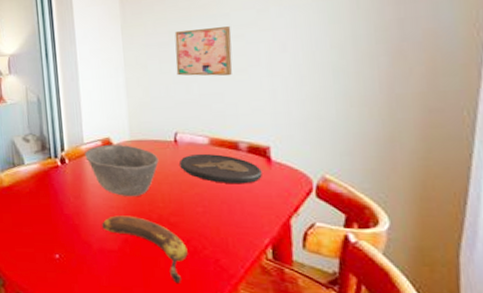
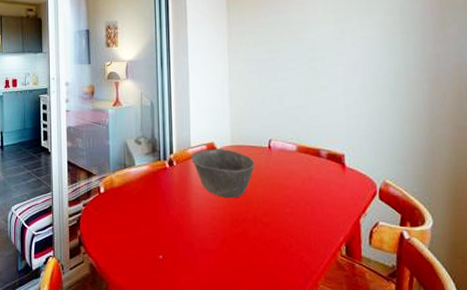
banana: present [102,215,188,283] -> none [204,216,277,280]
wall art: present [174,26,233,76] -> none [271,50,316,92]
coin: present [180,153,262,185] -> none [272,159,338,188]

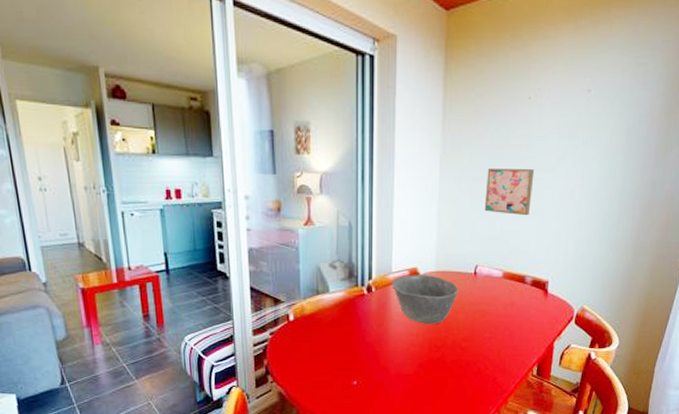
wall art: none [271,50,316,92] -> present [484,167,535,216]

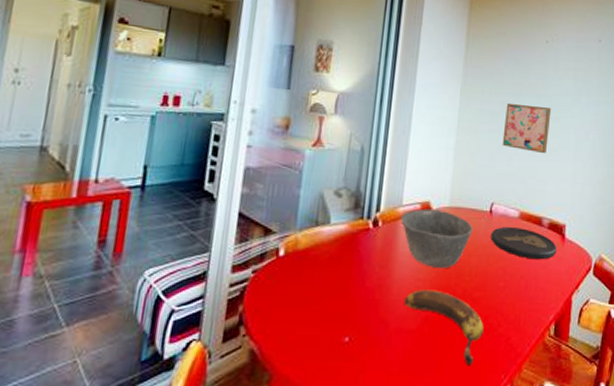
banana: none [401,342,473,400] -> present [404,289,484,366]
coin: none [476,285,540,313] -> present [491,226,557,260]

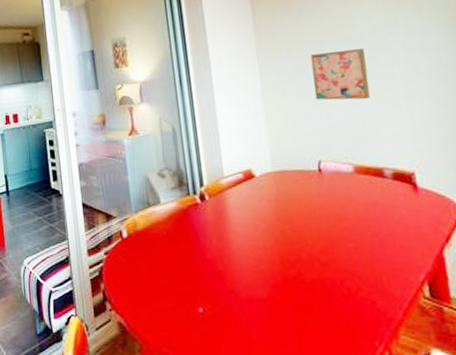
bowl: present [401,208,473,269] -> none [226,175,305,236]
banana: present [404,289,484,366] -> none [248,256,343,333]
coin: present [491,226,557,260] -> none [326,182,411,215]

